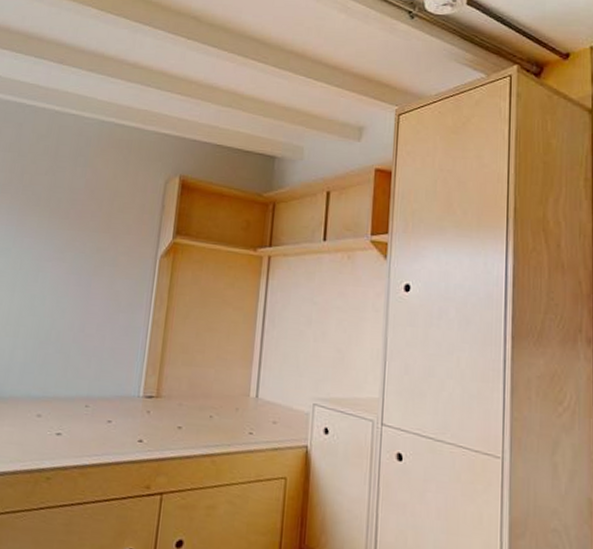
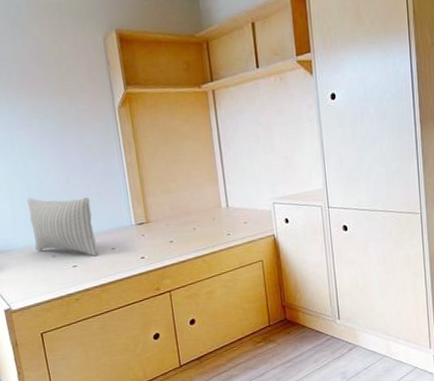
pillow: none [20,340,100,427] -> present [27,197,99,257]

